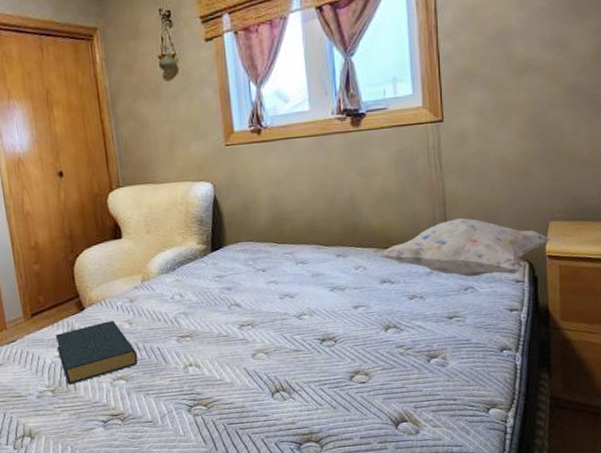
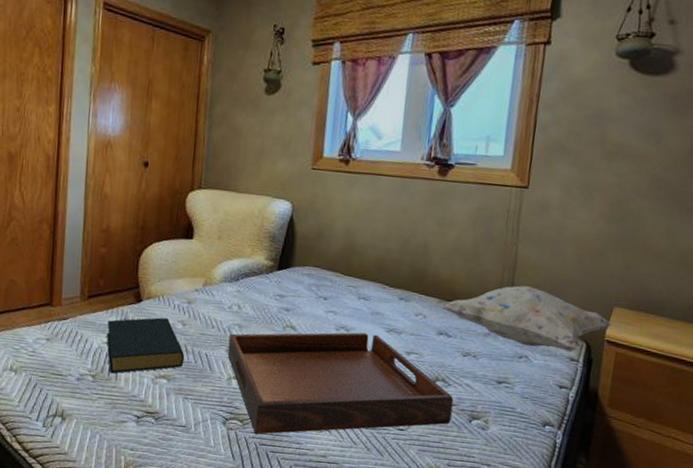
serving tray: none [177,295,409,415] -> present [227,332,454,434]

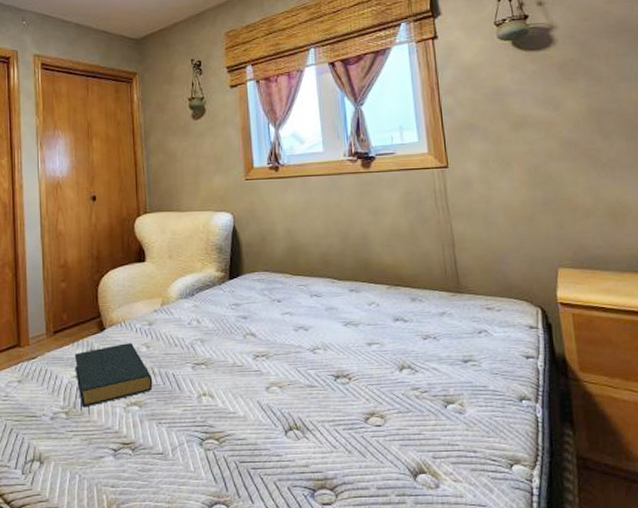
serving tray: present [227,332,454,434] -> none [193,330,426,451]
decorative pillow: present [441,286,612,353] -> none [392,260,561,320]

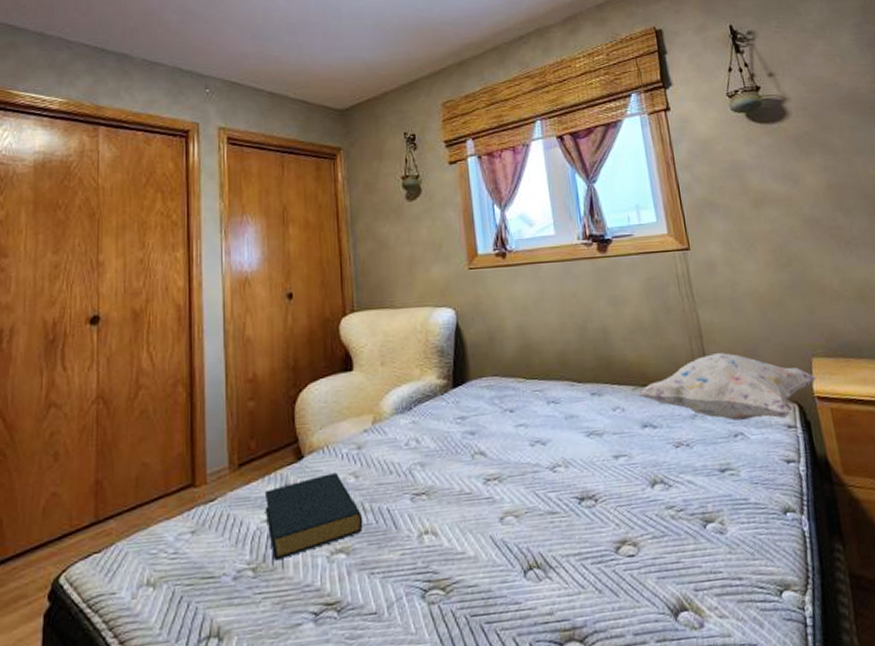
decorative pillow: none [392,260,561,320] -> present [638,353,816,421]

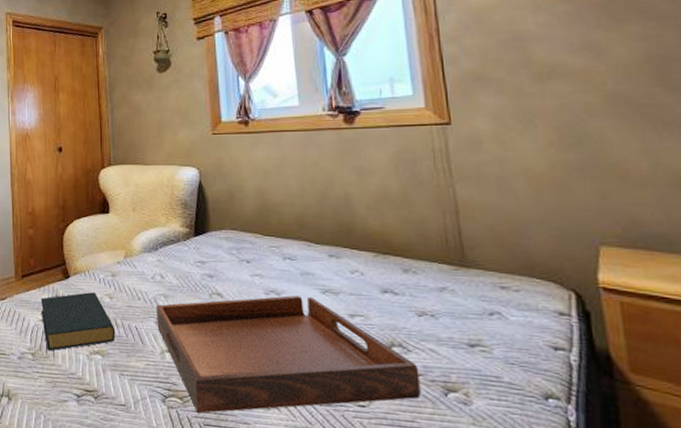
serving tray: none [412,442,683,603] -> present [156,295,421,413]
decorative pillow: present [638,353,816,421] -> none [379,231,604,305]

